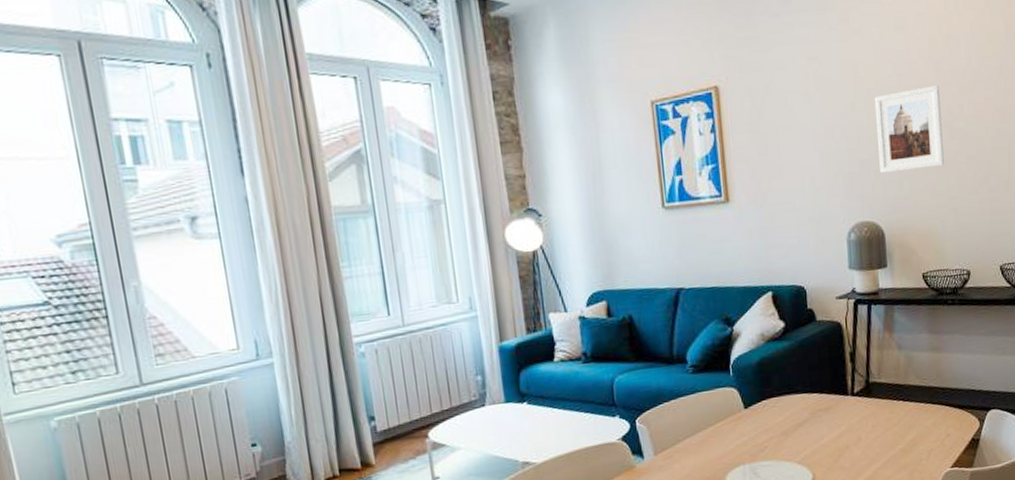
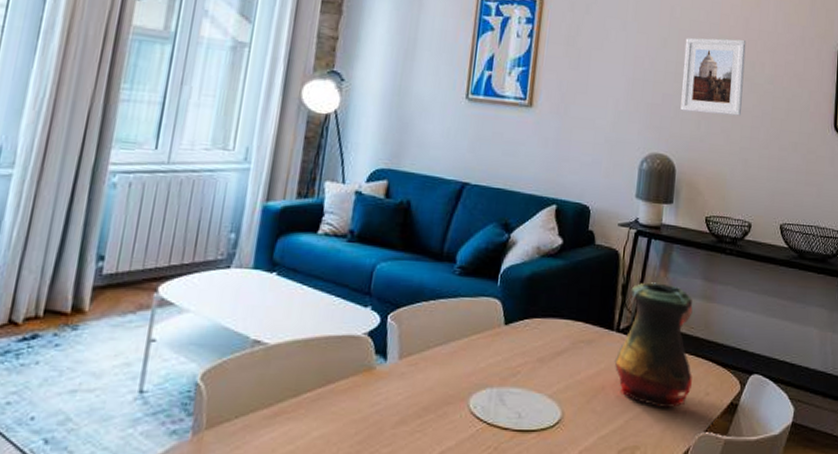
vase: none [854,344,932,455] -> present [614,282,693,409]

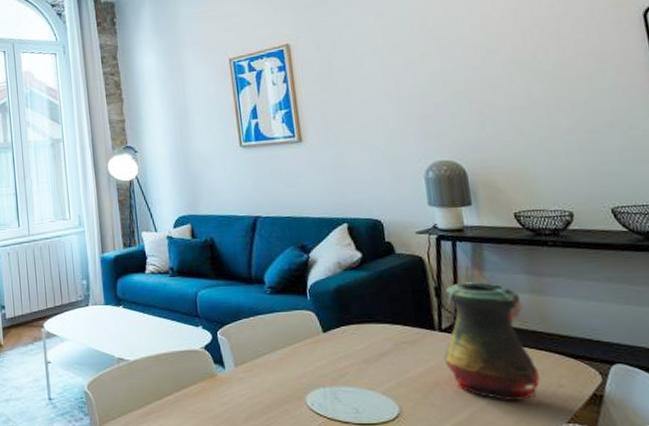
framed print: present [680,38,747,116] -> none [446,31,531,116]

